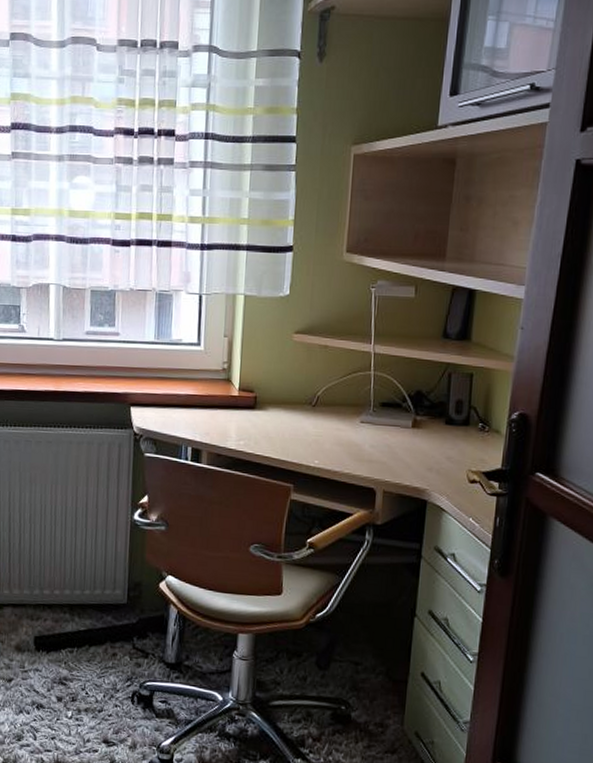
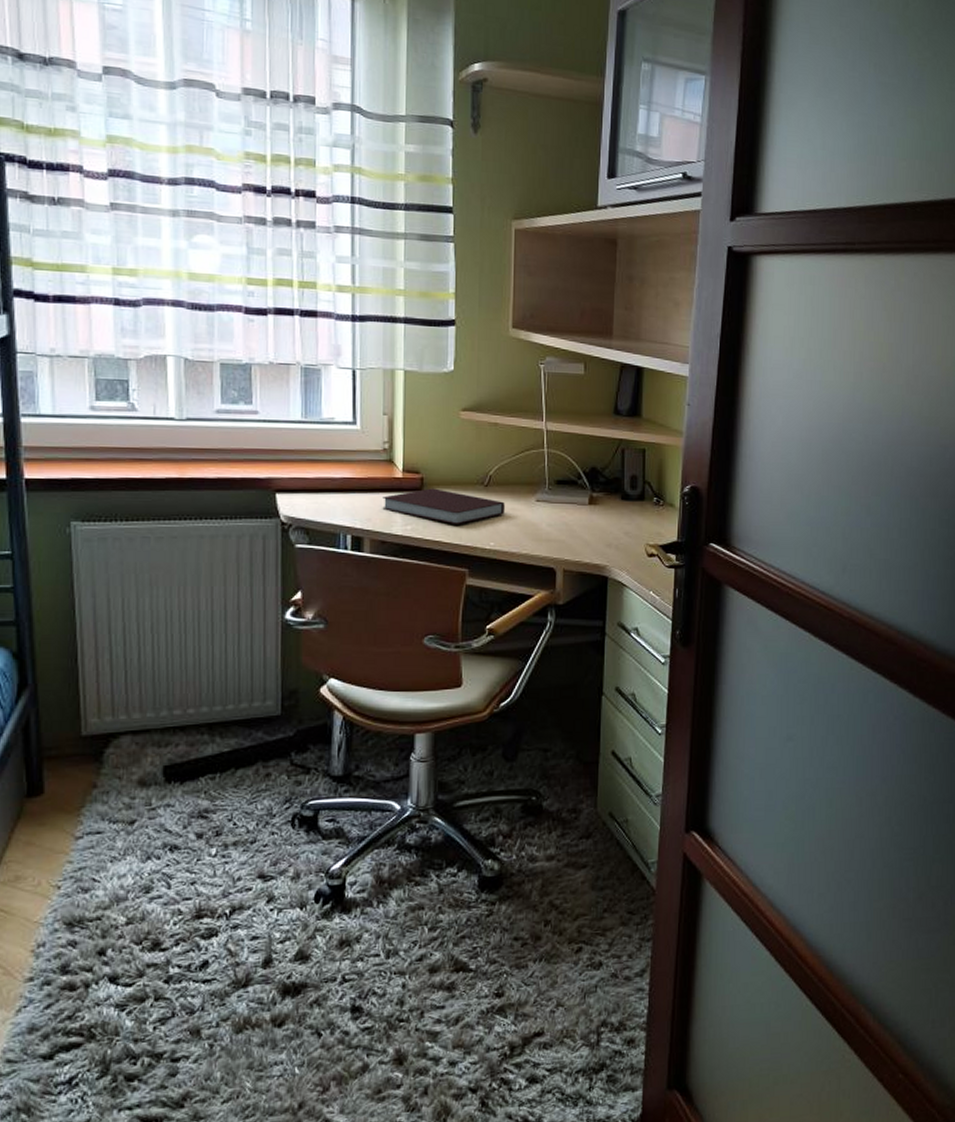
notebook: none [219,406,330,443] -> present [382,488,505,525]

